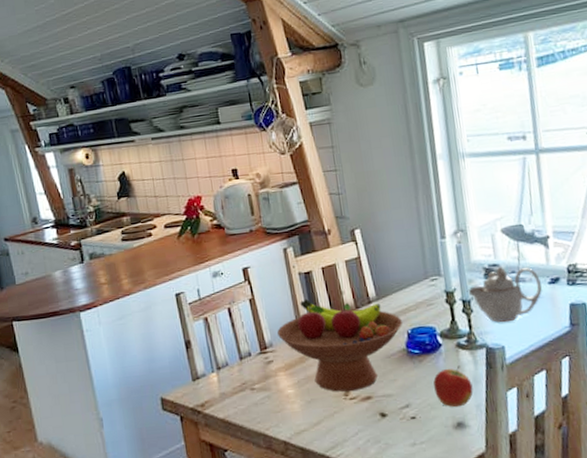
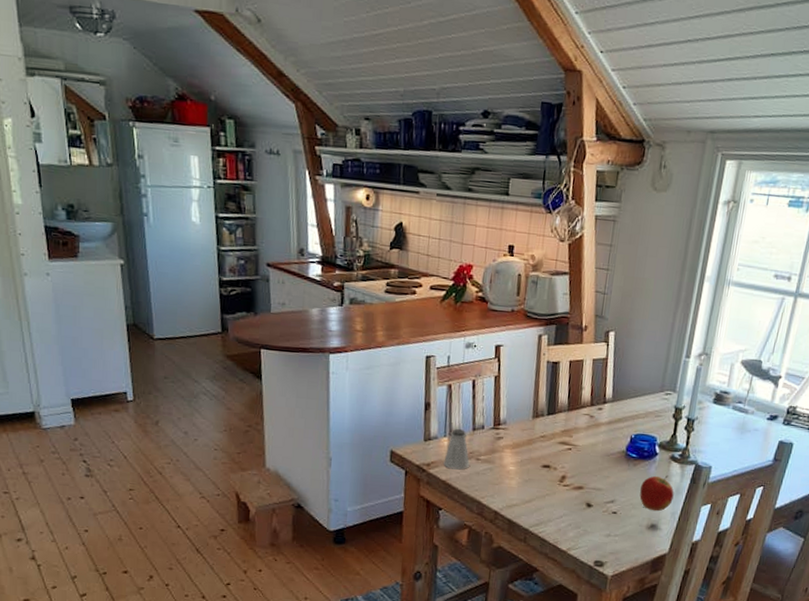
saltshaker: none [217,361,245,405] -> present [443,429,470,470]
fruit bowl: present [277,298,402,392] -> none [513,386,629,479]
teapot: present [467,265,542,323] -> none [694,394,762,446]

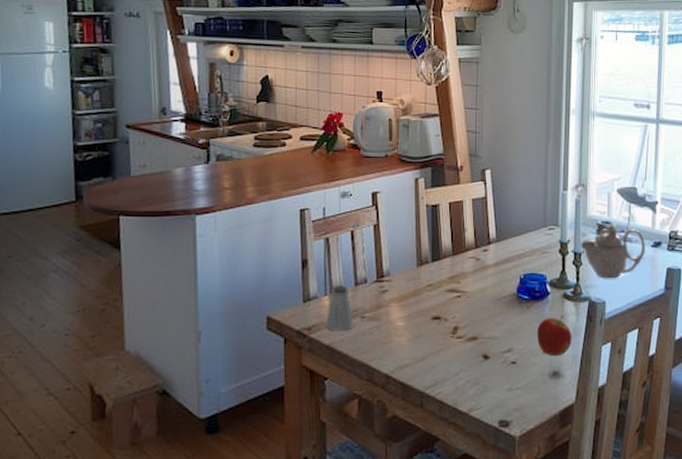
teapot: none [694,394,762,446] -> present [579,224,645,279]

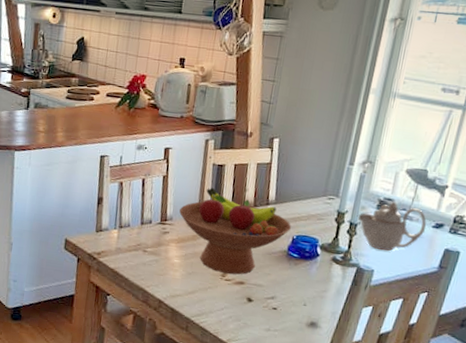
saltshaker: present [326,286,354,331] -> none [113,222,137,260]
fruit bowl: none [397,231,516,329] -> present [179,187,291,275]
apple: present [537,315,572,357] -> none [300,276,335,310]

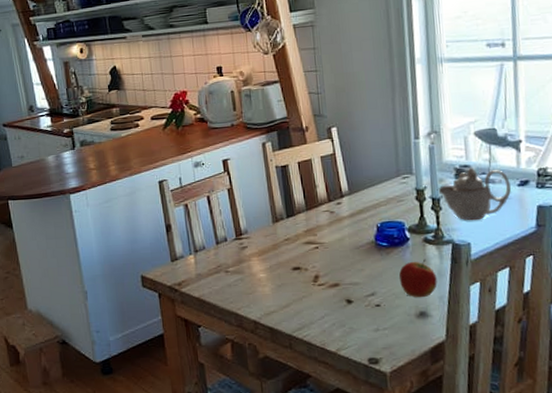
fruit bowl: present [179,187,291,275] -> none [253,190,372,278]
apple: none [300,276,335,310] -> present [399,259,437,298]

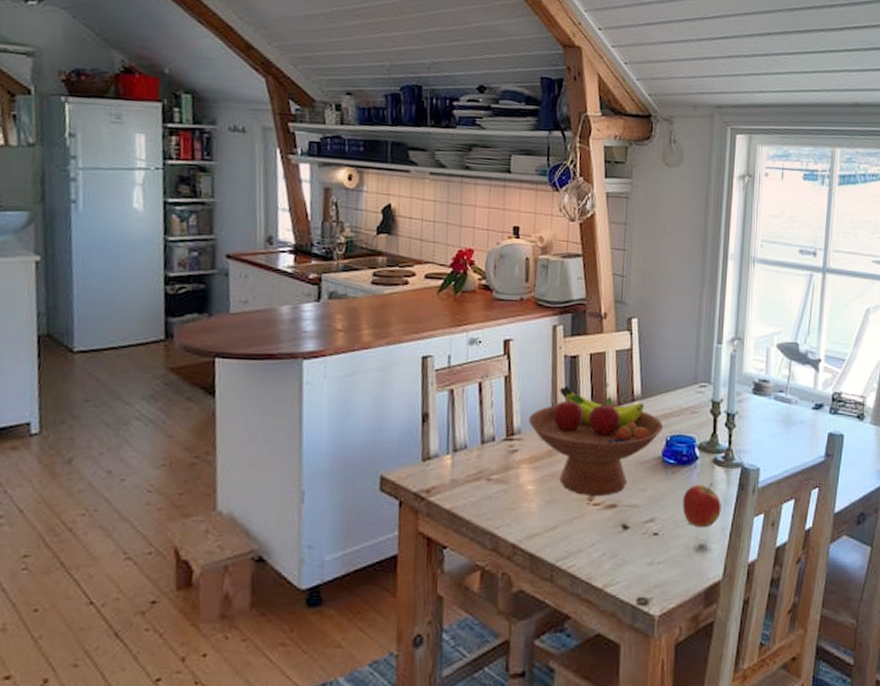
fruit bowl: none [253,190,372,278] -> present [529,385,663,496]
teapot: present [437,167,511,221] -> none [733,382,805,443]

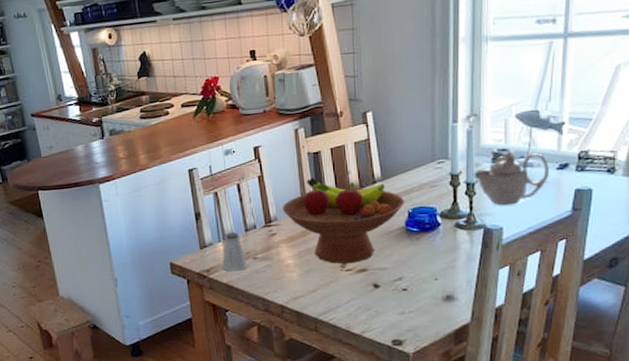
saltshaker: none [447,443,479,495] -> present [222,232,248,272]
apple: present [683,483,721,528] -> none [428,244,466,282]
teapot: none [733,382,805,443] -> present [472,150,549,206]

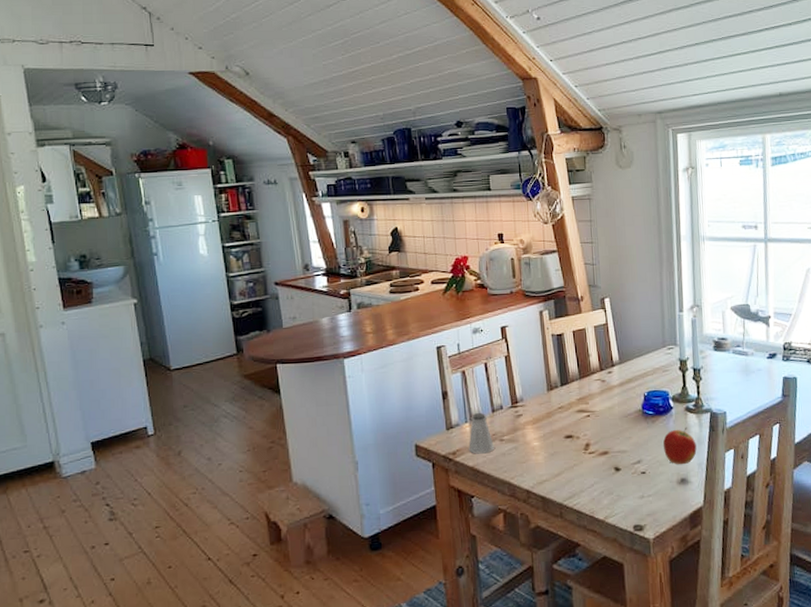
fruit bowl: present [283,177,404,264] -> none [528,359,640,446]
apple: none [428,244,466,282] -> present [663,427,697,465]
teapot: present [472,150,549,206] -> none [698,339,761,391]

